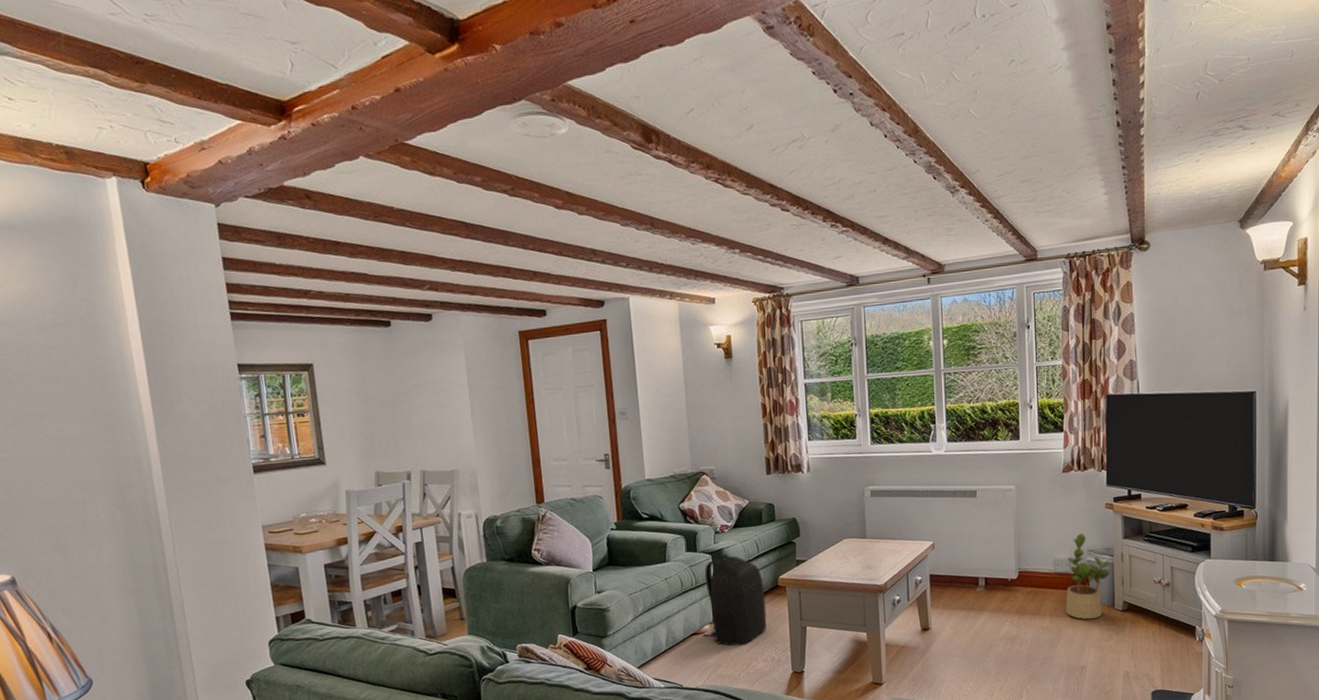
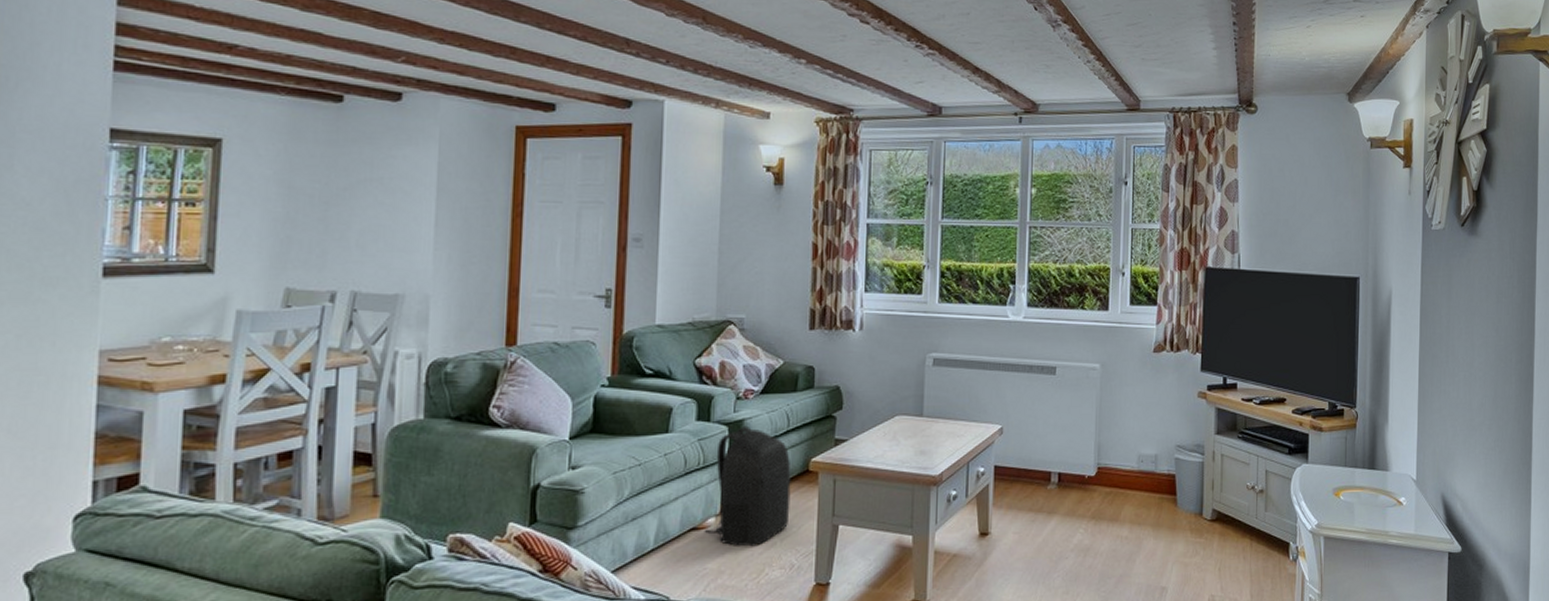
potted plant: present [1065,533,1112,620] -> none [1148,425,1203,530]

